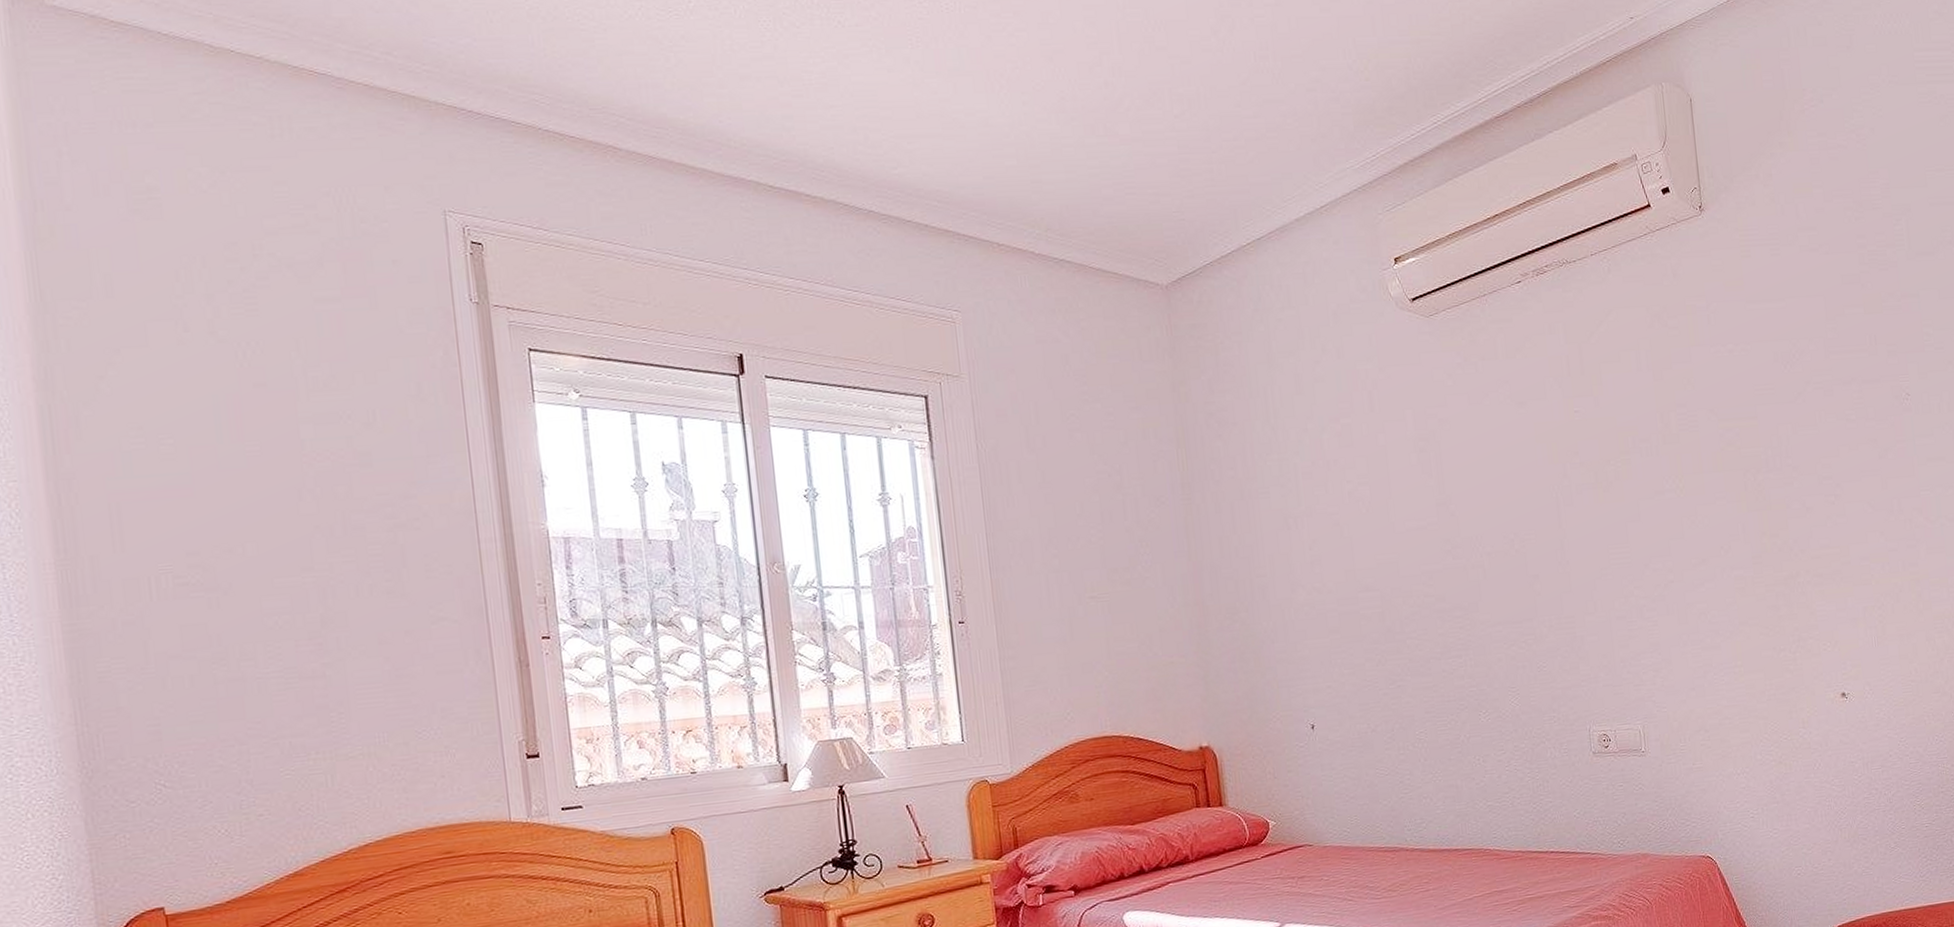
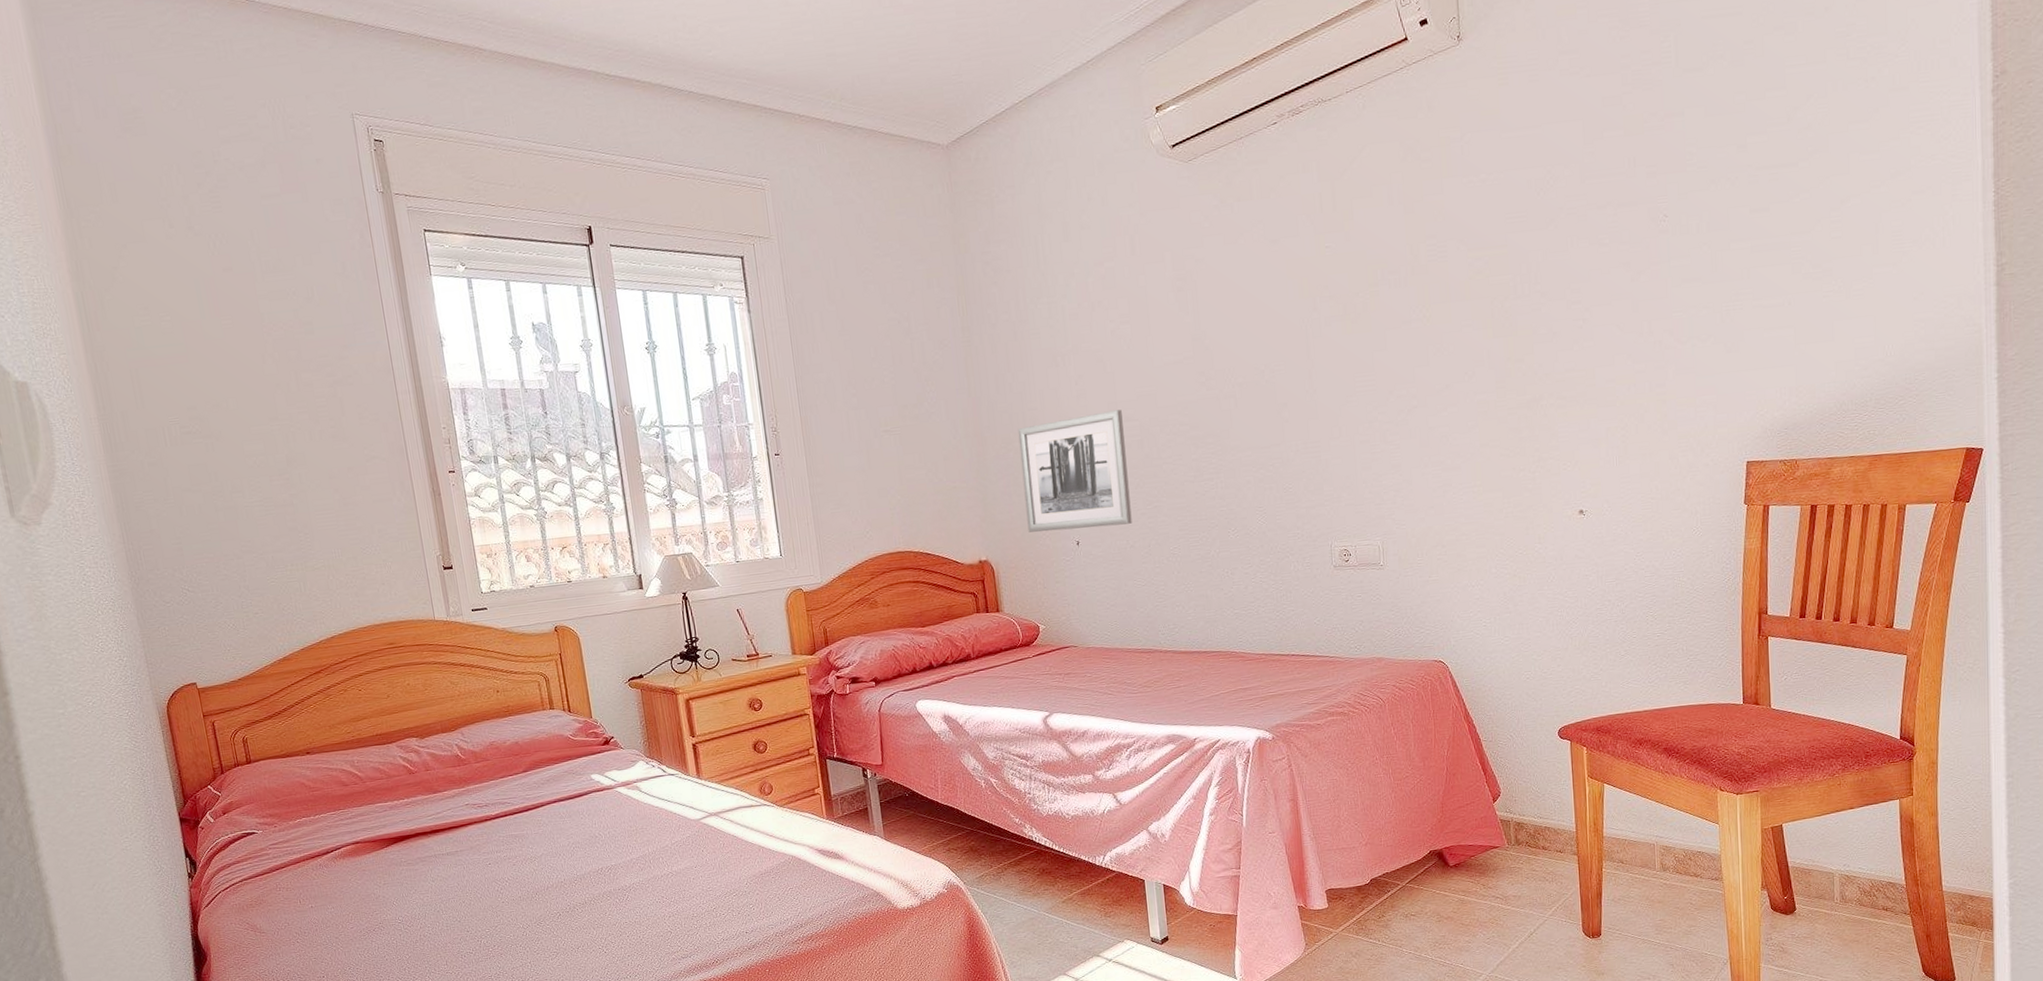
wall art: none [1244,578,1374,715] -> present [1017,410,1132,533]

